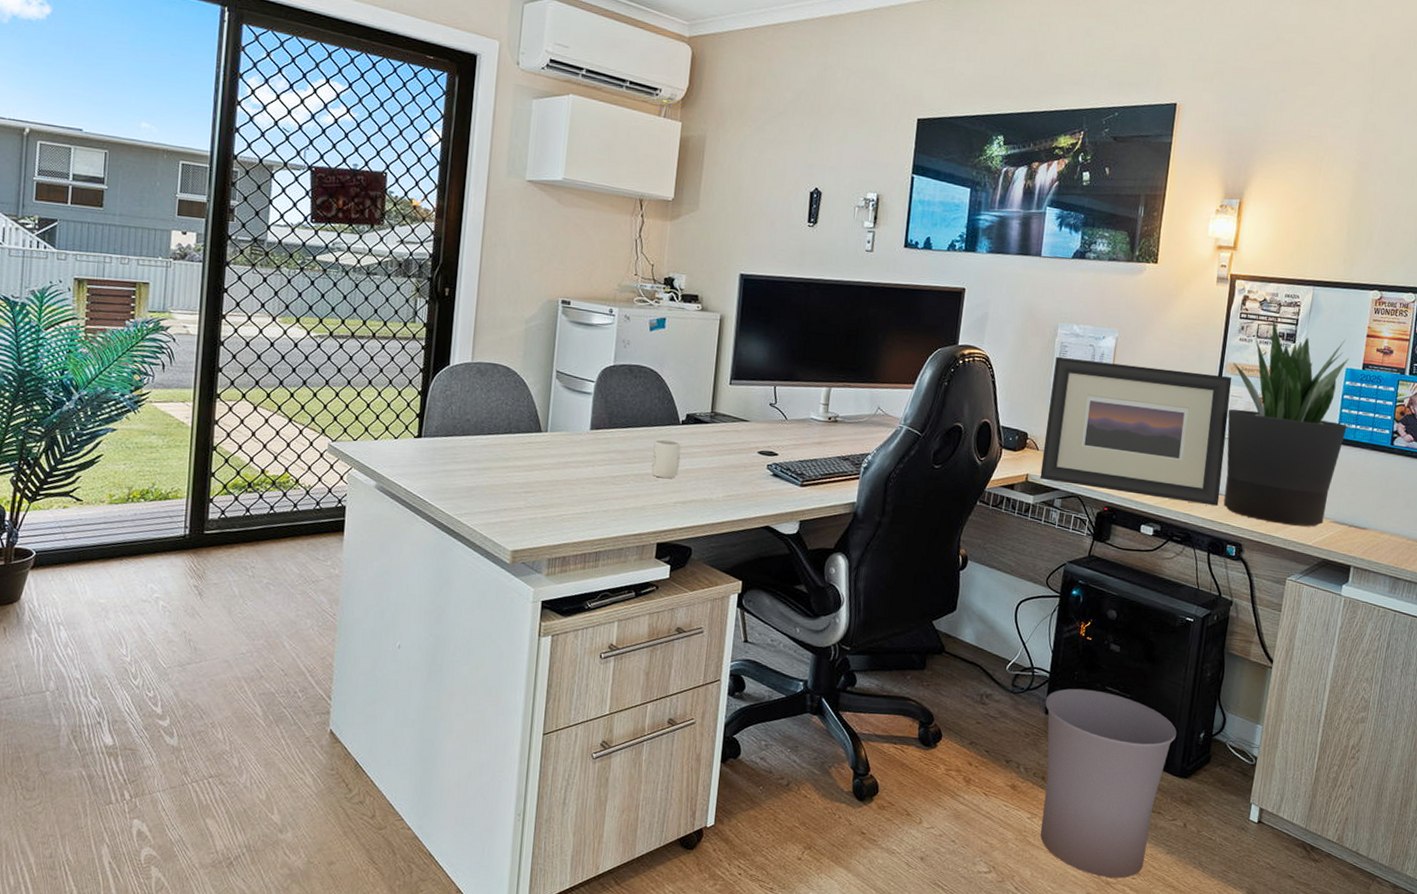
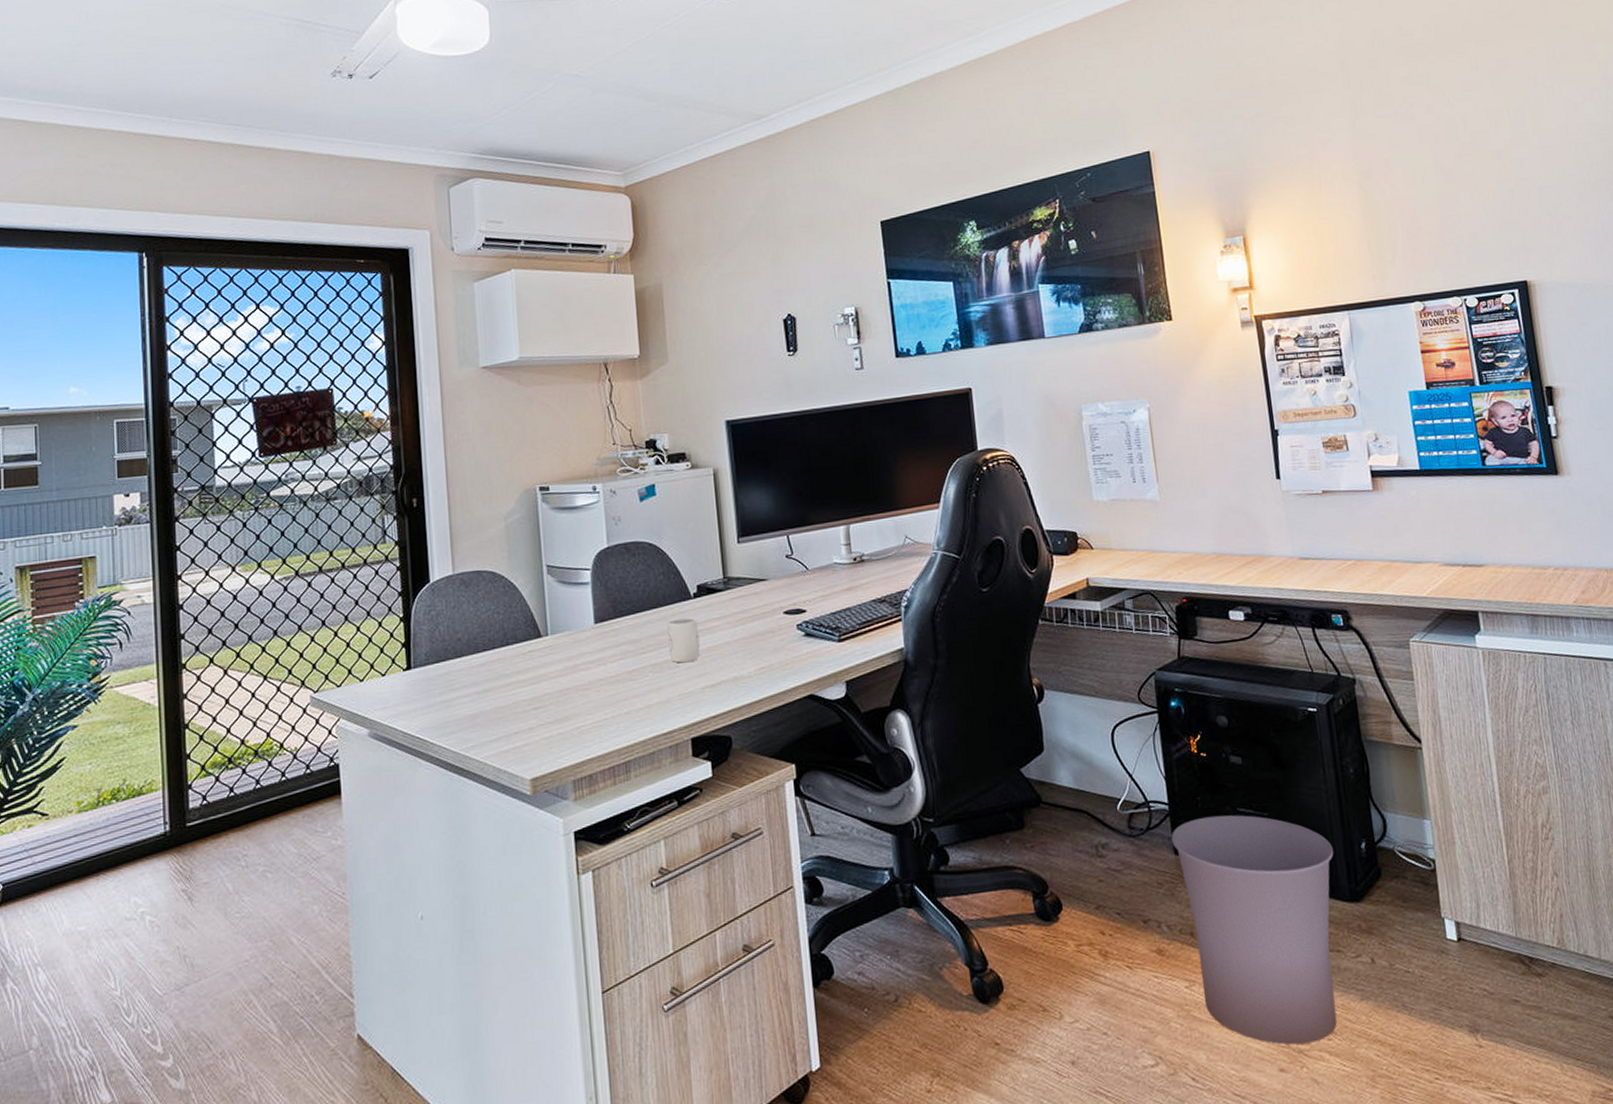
picture frame: present [1039,357,1232,506] -> none [1087,426,1309,582]
planter: present [1223,320,1349,527] -> none [1283,355,1433,580]

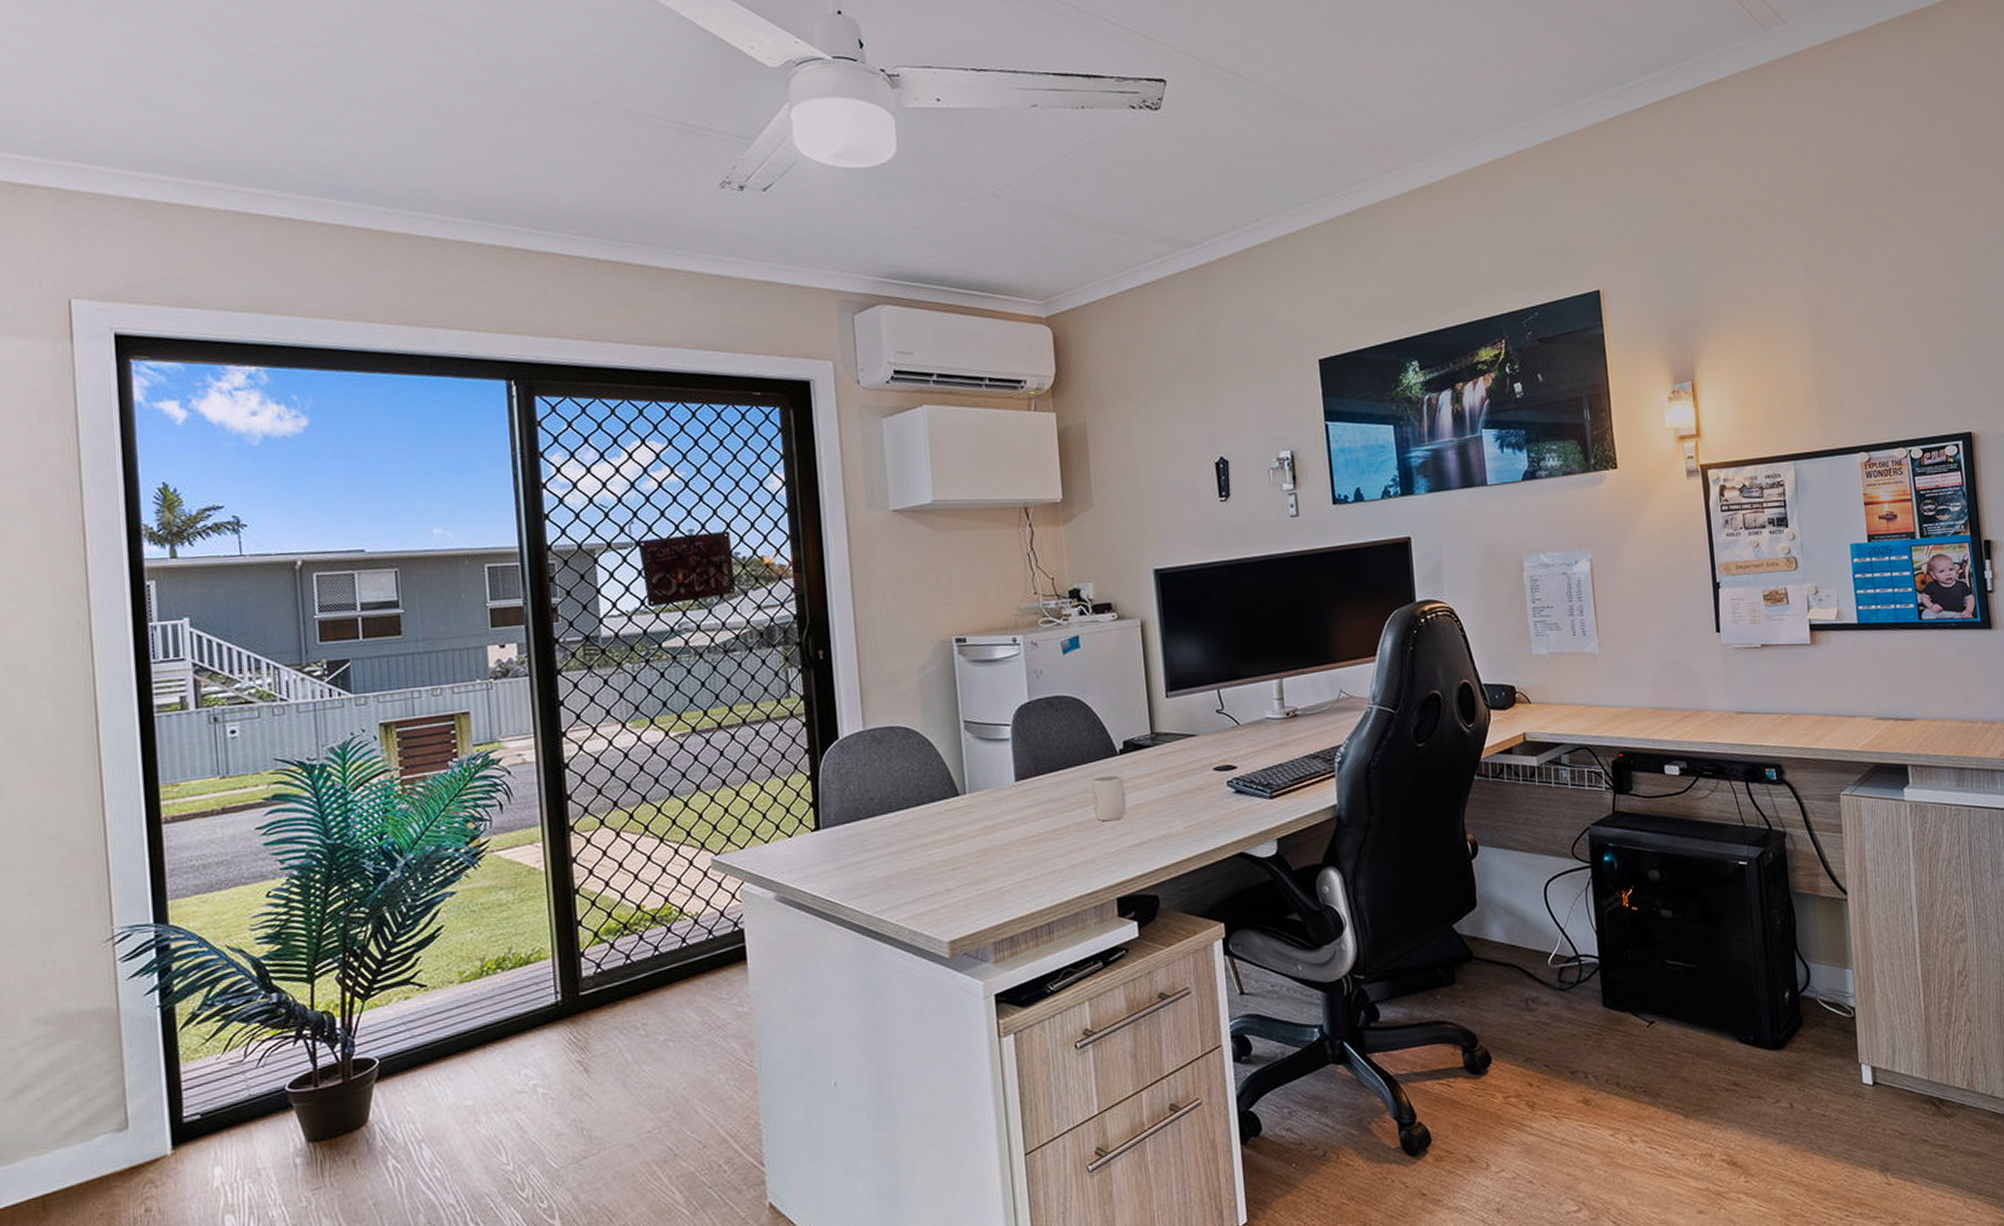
waste bin: present [1171,815,1337,1045] -> none [1600,967,1758,1188]

